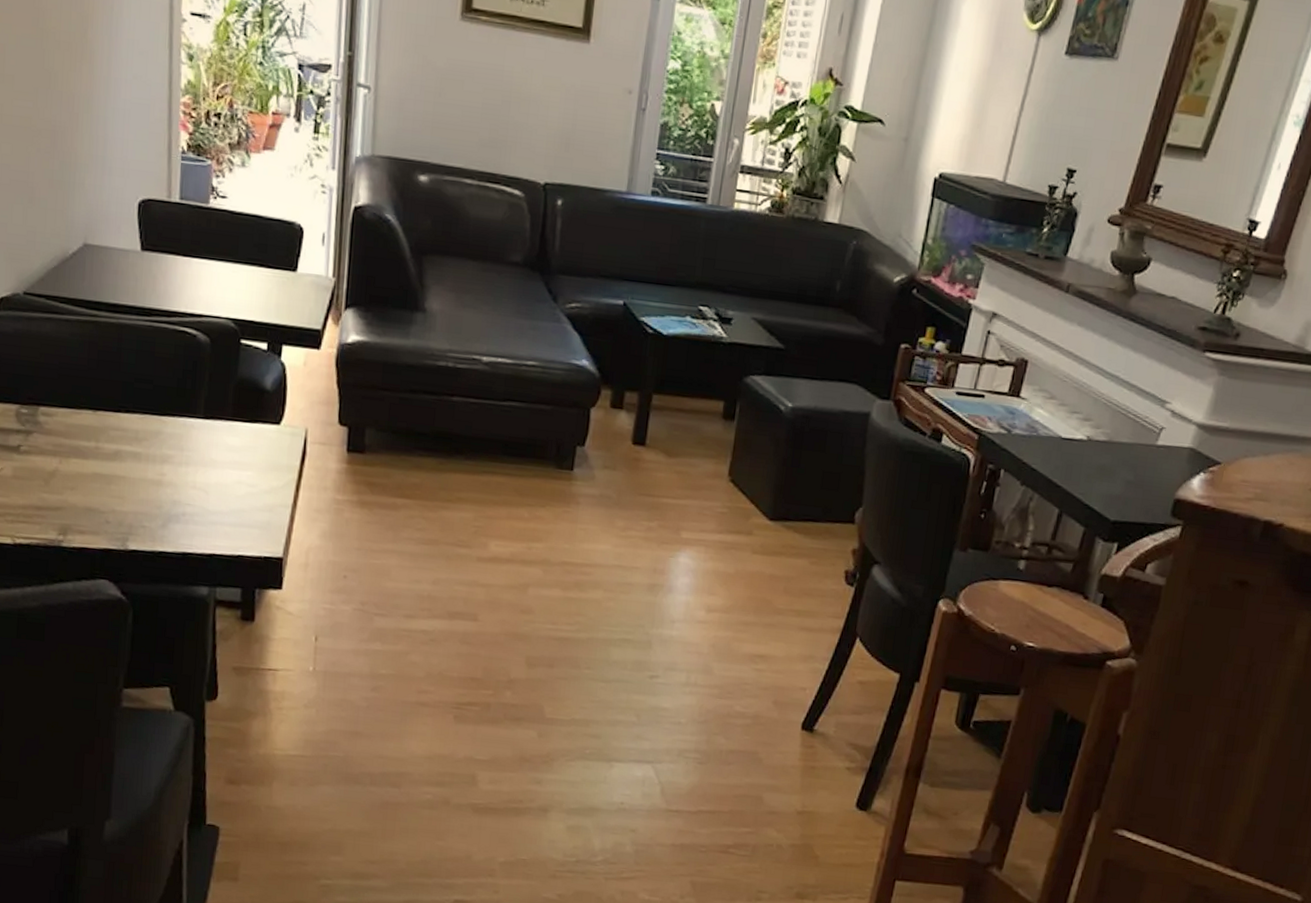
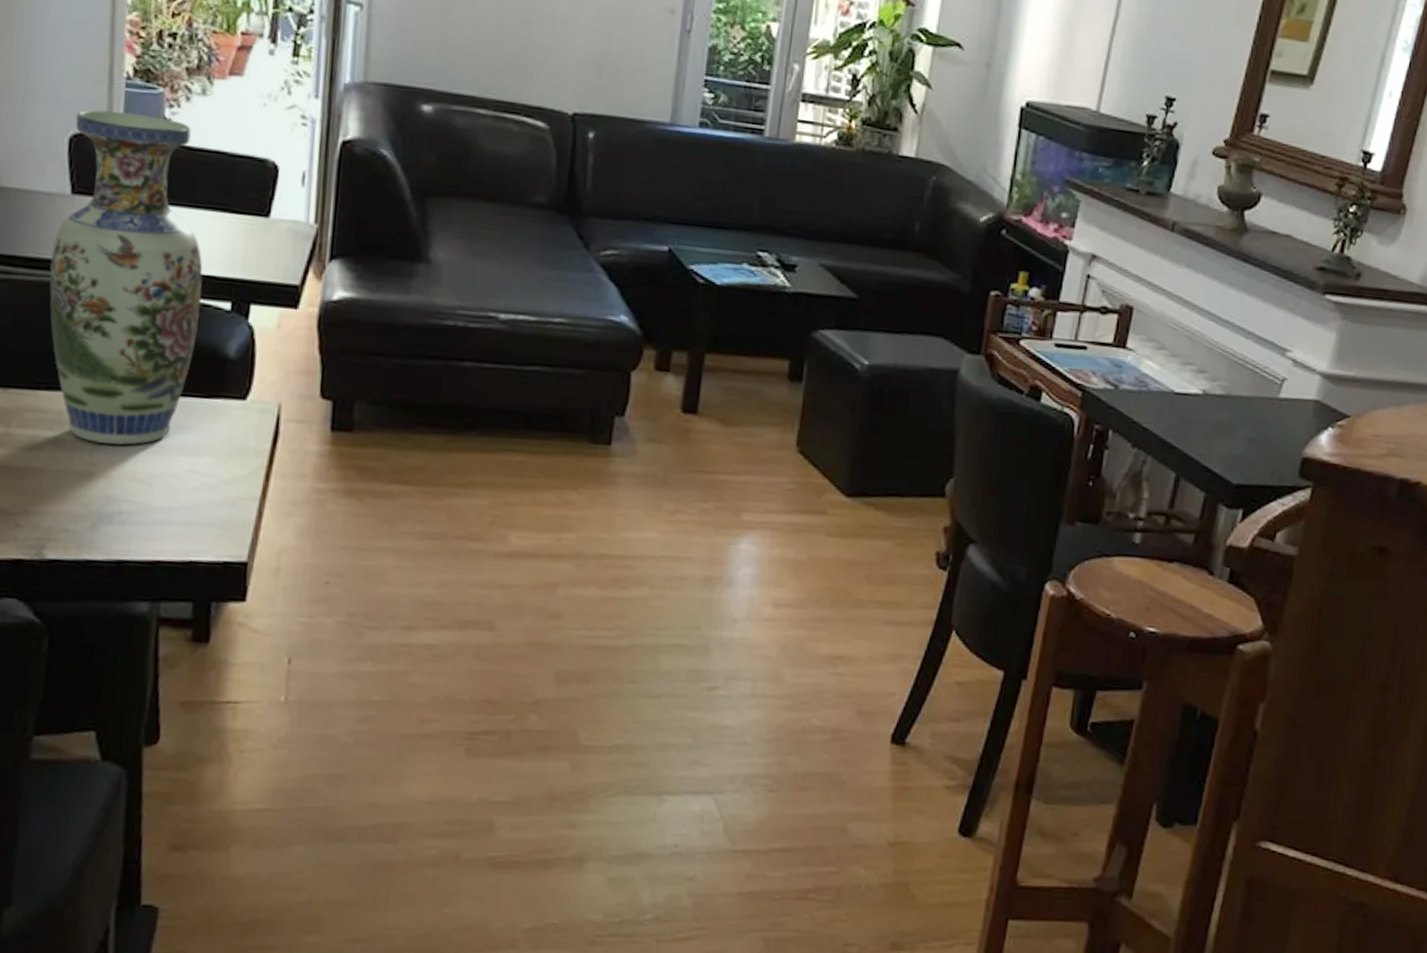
vase: none [126,179,245,460] -> present [49,110,203,445]

